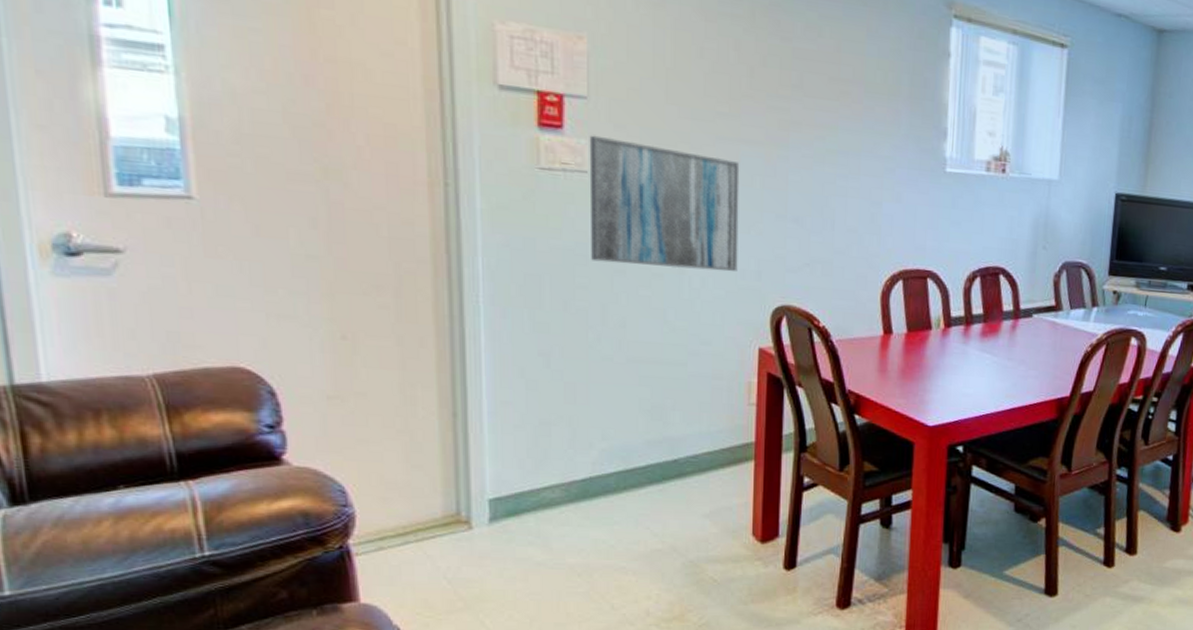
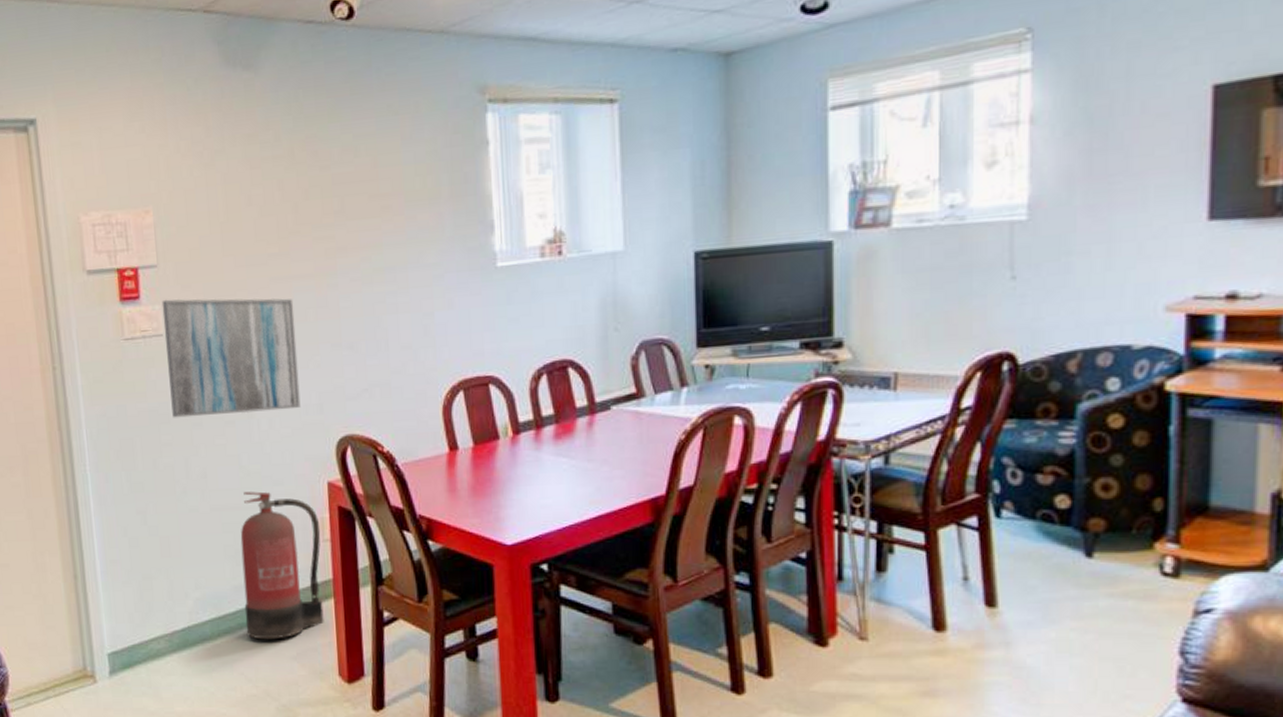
fire extinguisher: none [656,347,747,496] -> present [240,491,324,640]

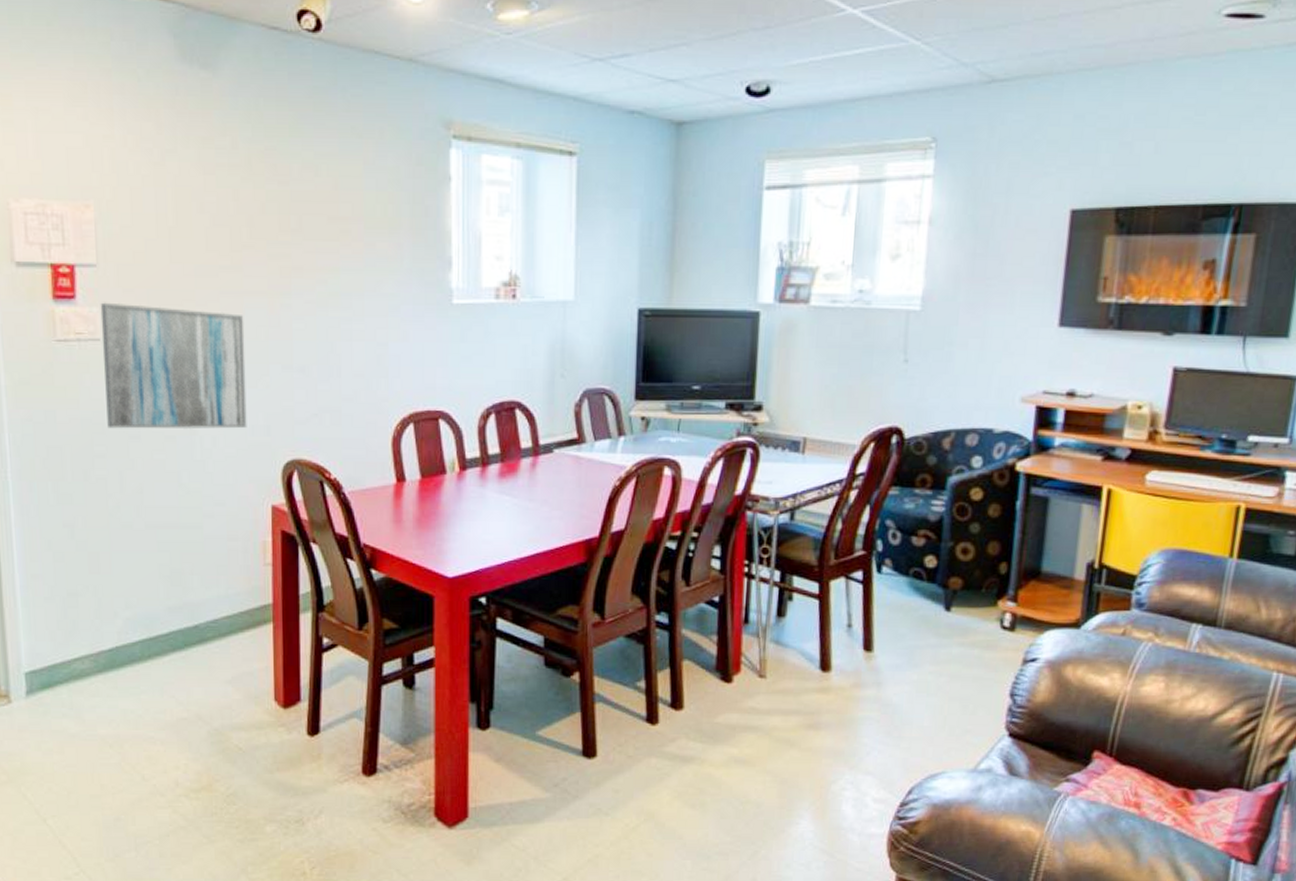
fire extinguisher: present [240,491,324,640] -> none [177,511,262,663]

